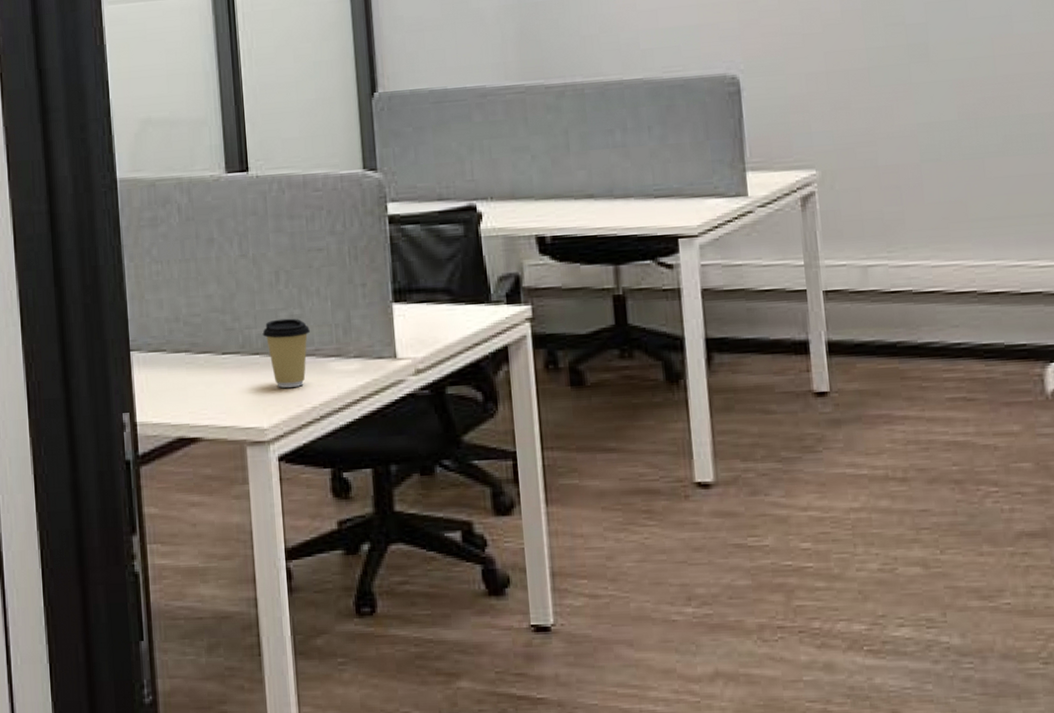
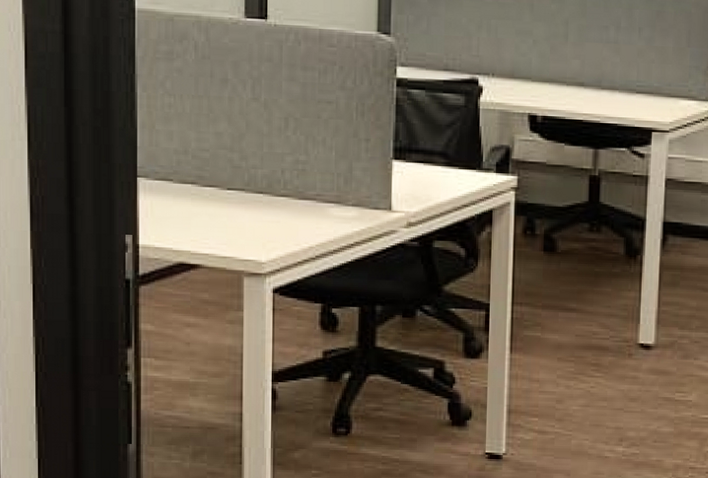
coffee cup: present [262,318,311,388] -> none [268,162,314,227]

